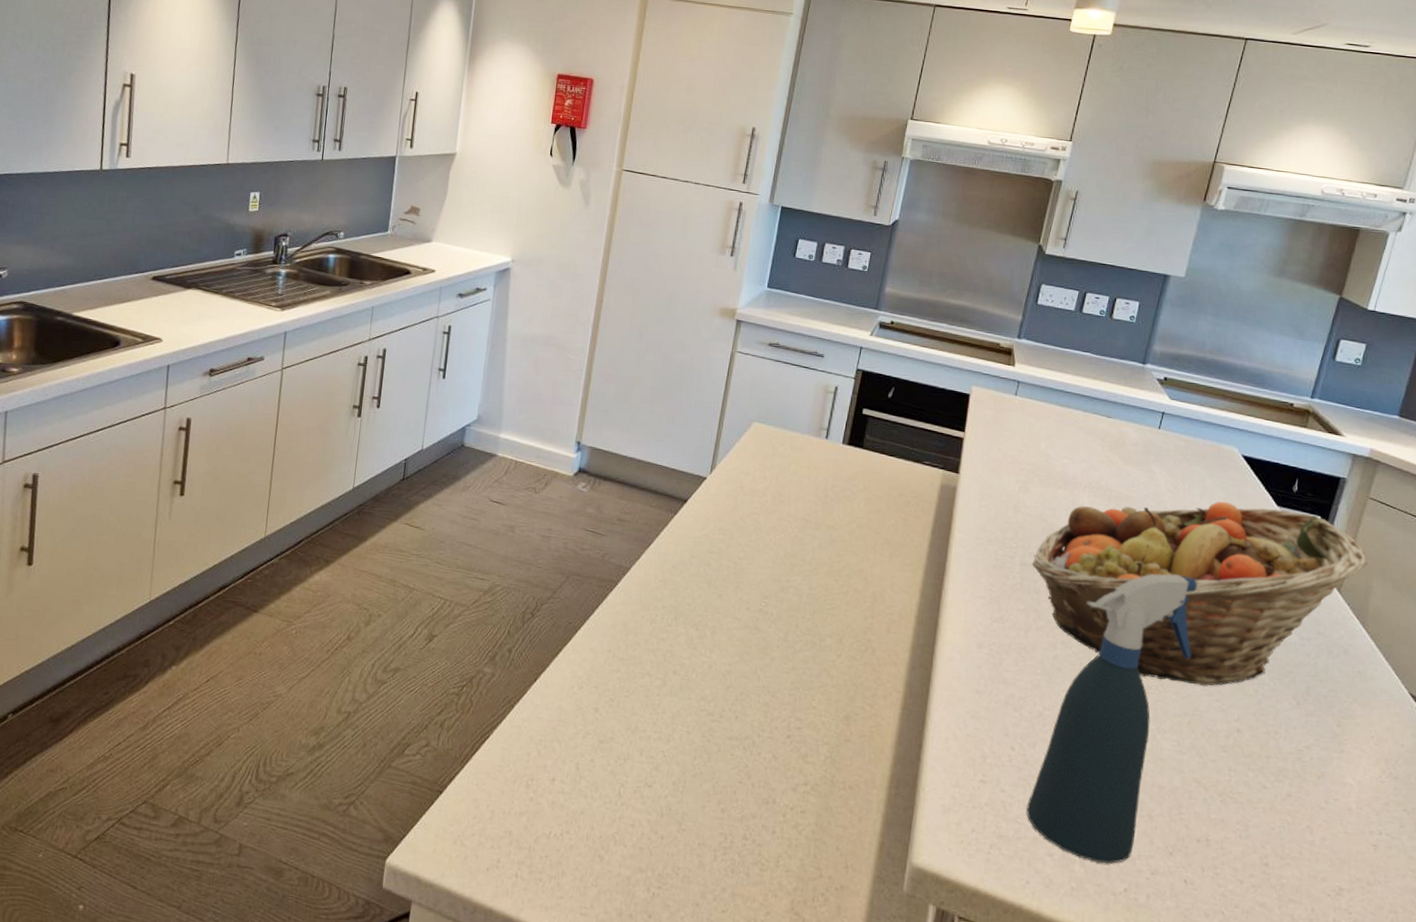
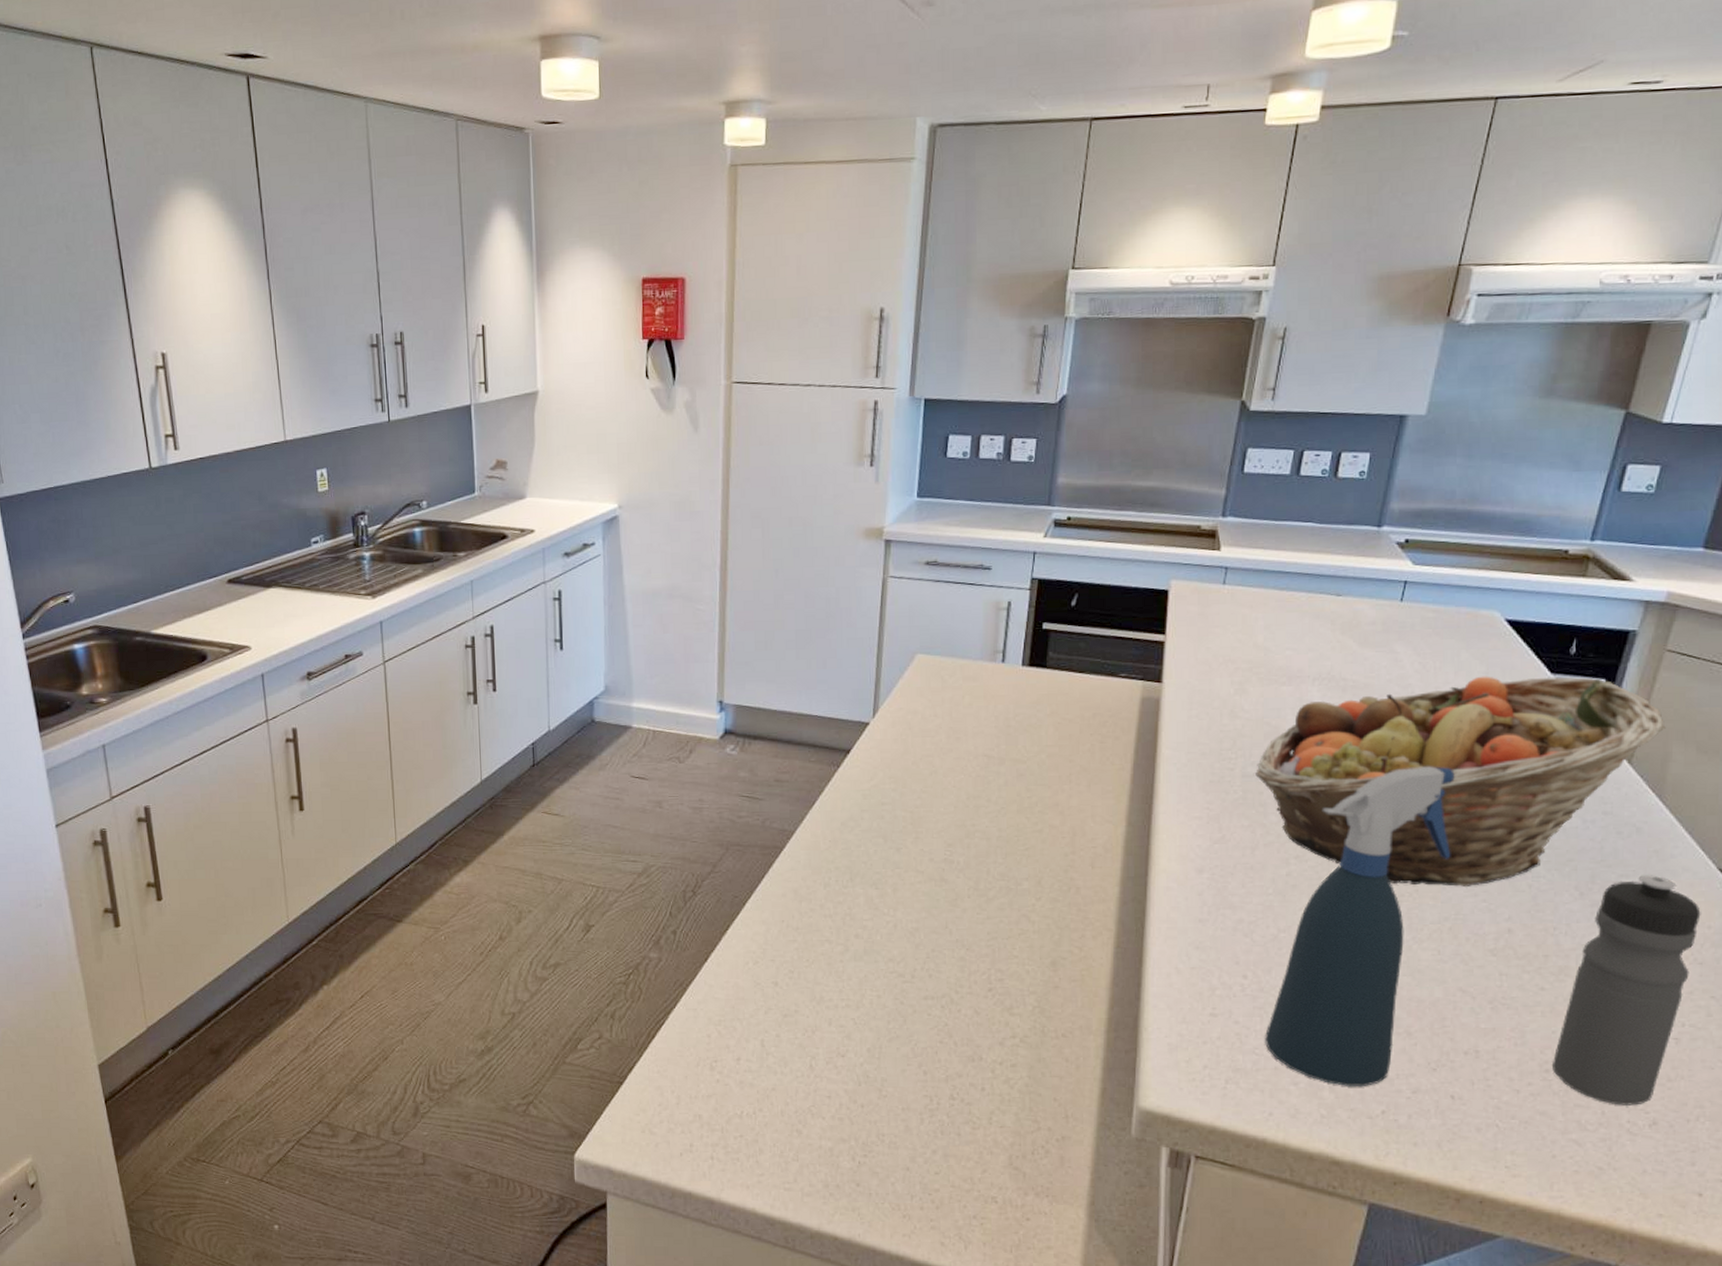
water bottle: none [1270,691,1396,905] -> present [1551,874,1701,1106]

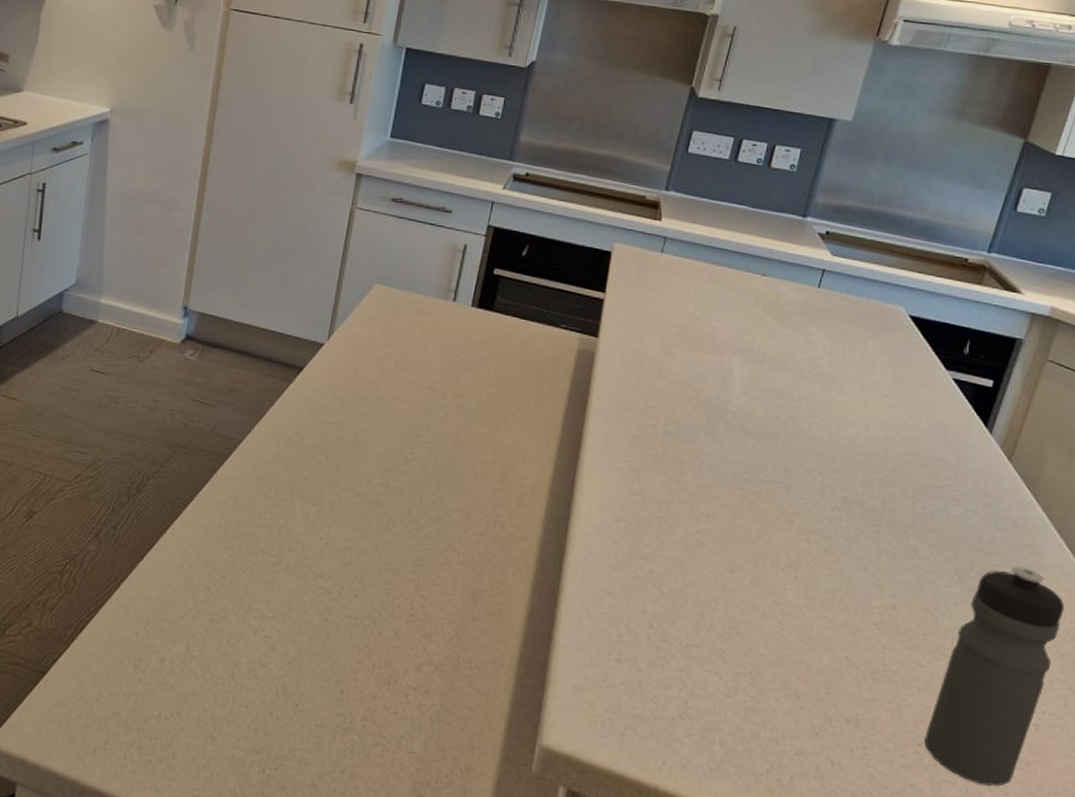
fruit basket: present [1256,676,1666,887] -> none [676,364,1043,561]
spray bottle: present [1265,766,1455,1086] -> none [664,443,855,744]

